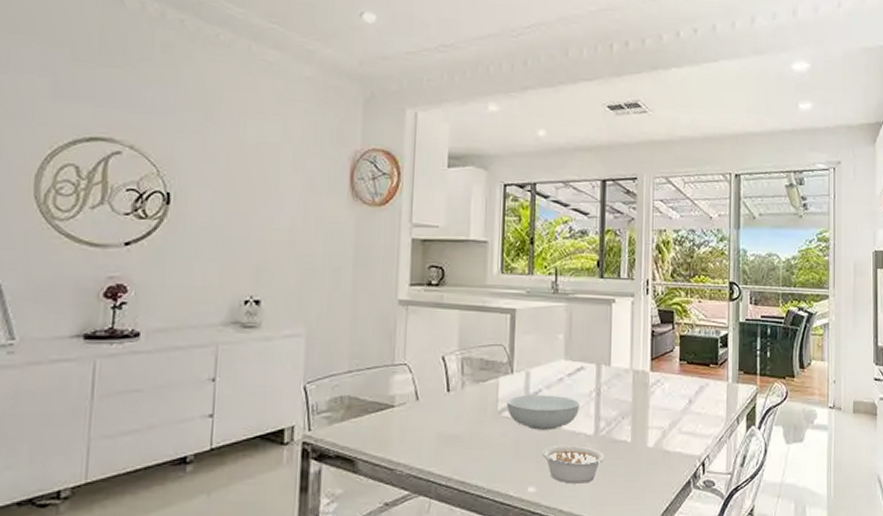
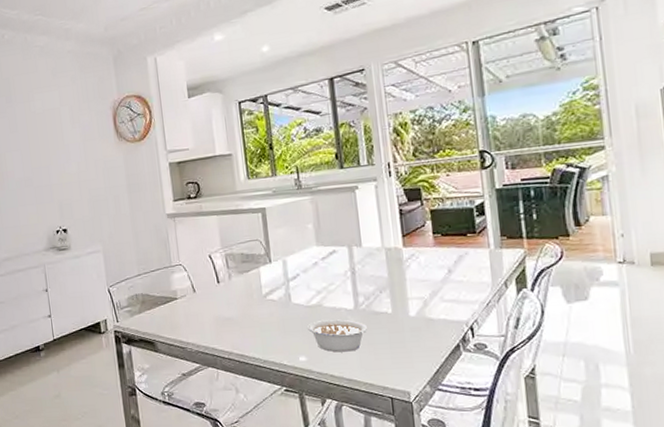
serving bowl: present [506,395,579,430] -> none [269,277,337,309]

